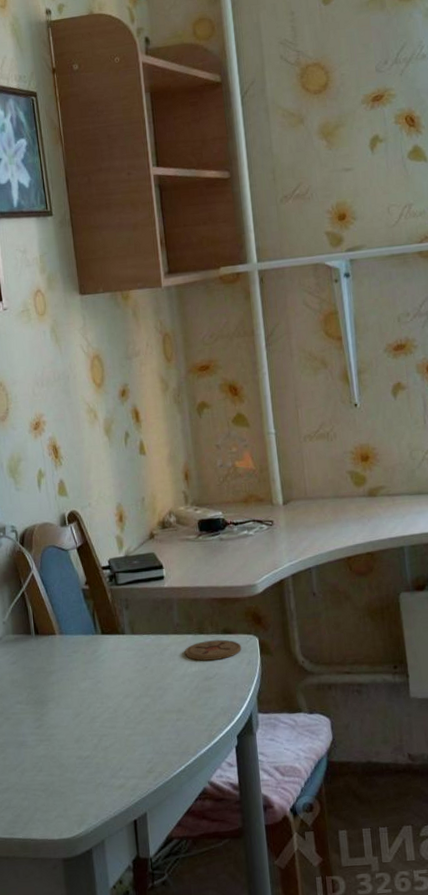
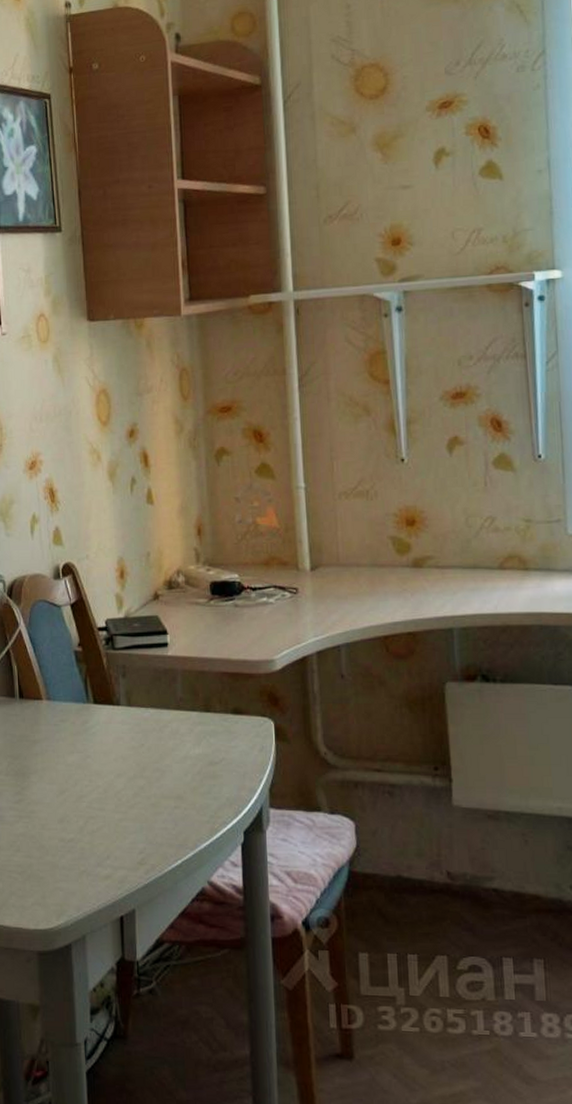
coaster: present [184,639,242,661] -> none [187,720,254,743]

